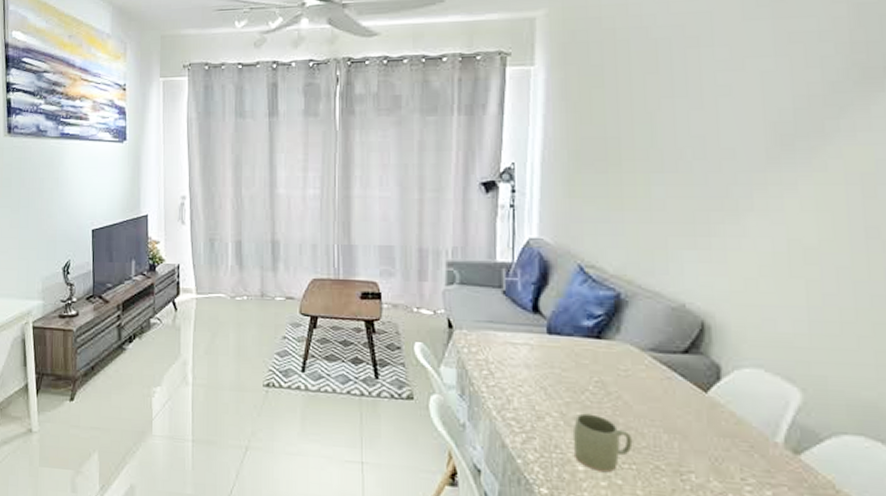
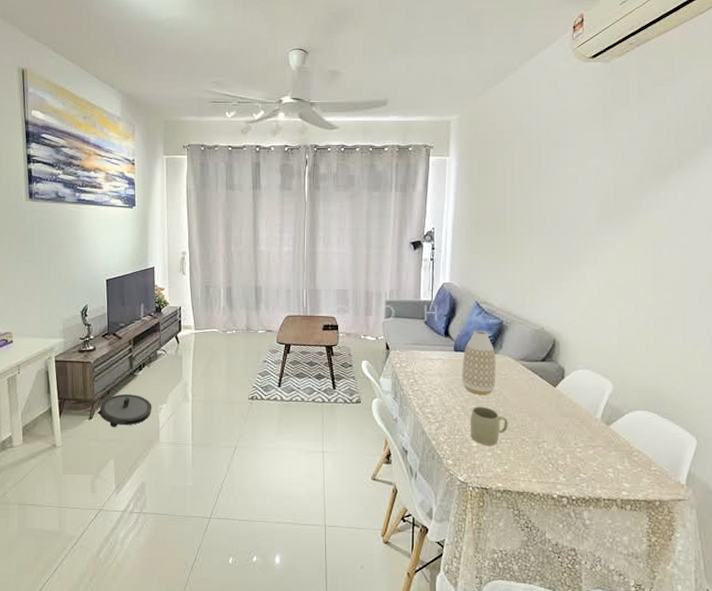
robot vacuum: none [80,371,144,413] -> present [97,393,152,428]
vase: none [559,305,612,398] -> present [462,330,496,395]

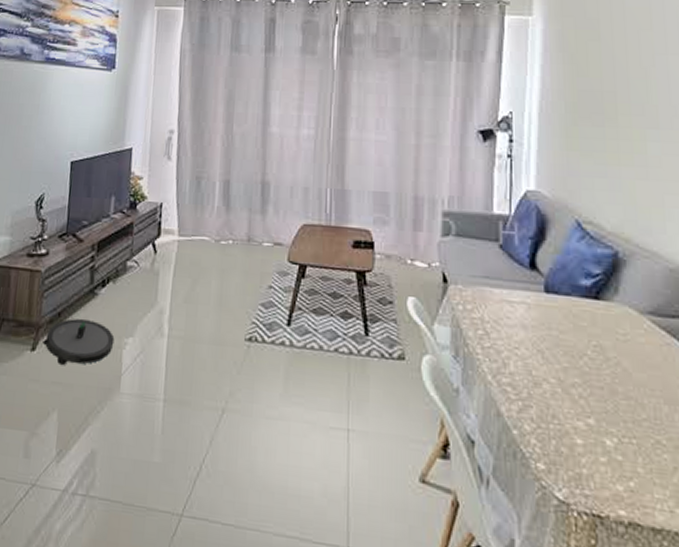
vase: present [462,330,496,395] -> none [557,263,611,364]
mug: present [469,406,508,445] -> none [570,380,633,446]

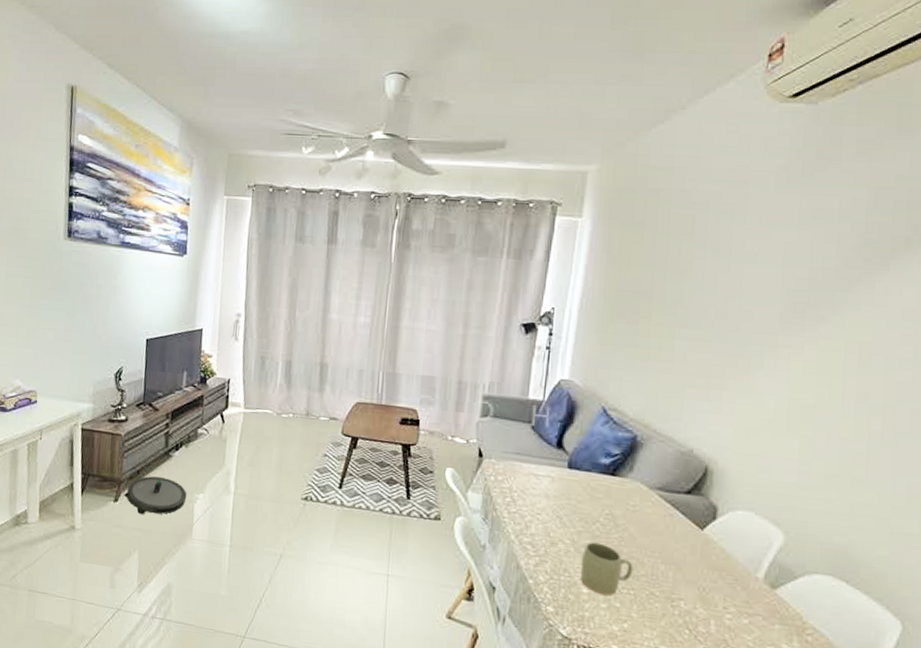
mug: none [570,380,633,446] -> present [580,542,633,595]

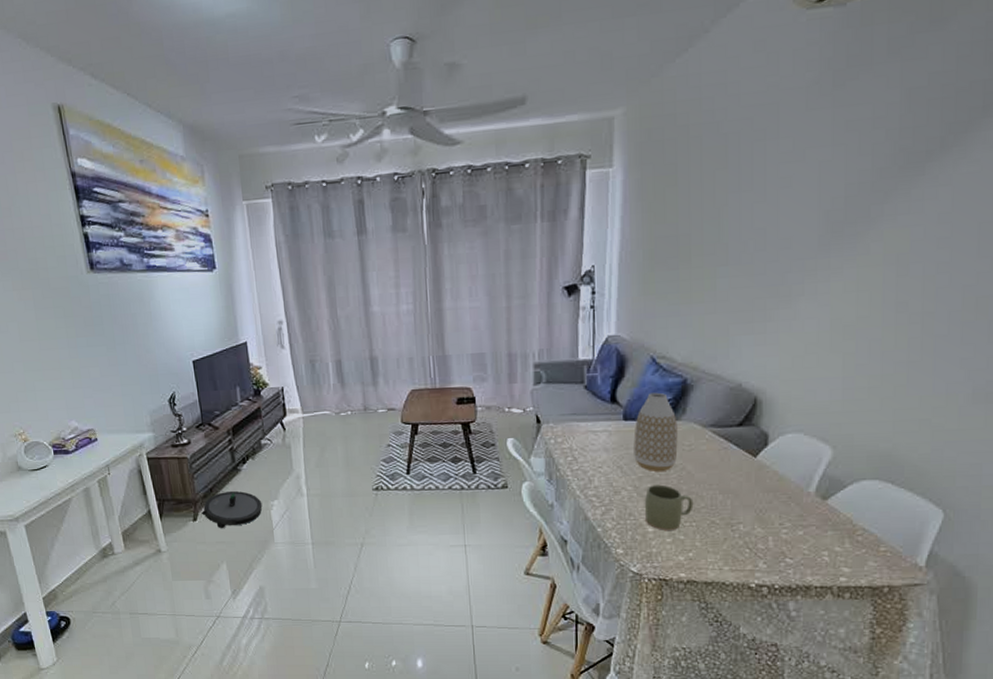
vase: none [575,444,624,529] -> present [633,392,678,471]

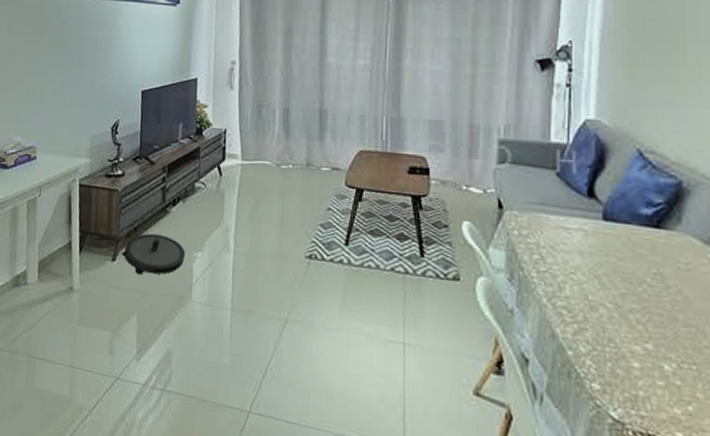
vase: present [633,392,678,471] -> none [615,192,672,291]
mug: present [644,484,694,530] -> none [628,306,693,371]

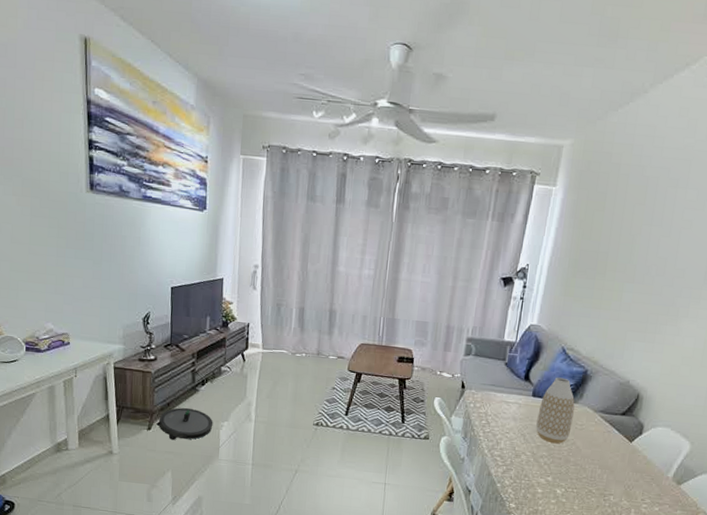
vase: none [615,192,672,291] -> present [536,377,575,443]

